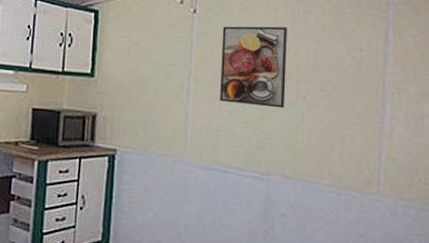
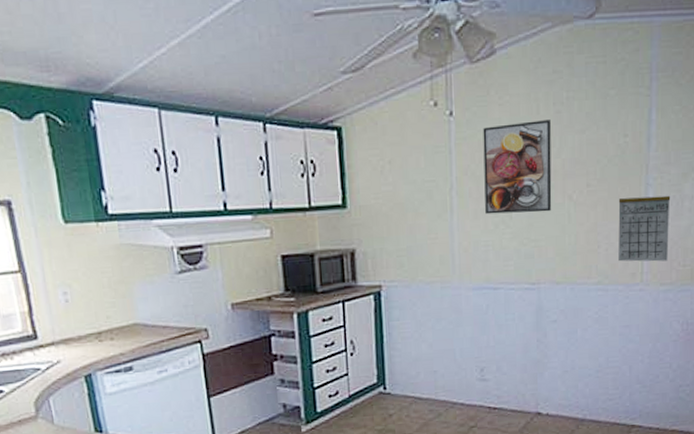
calendar: none [353,97,410,176] -> present [618,183,671,262]

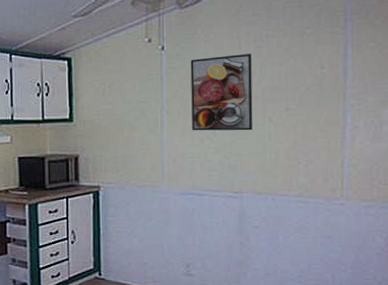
calendar: present [618,183,671,262] -> none [317,109,369,179]

